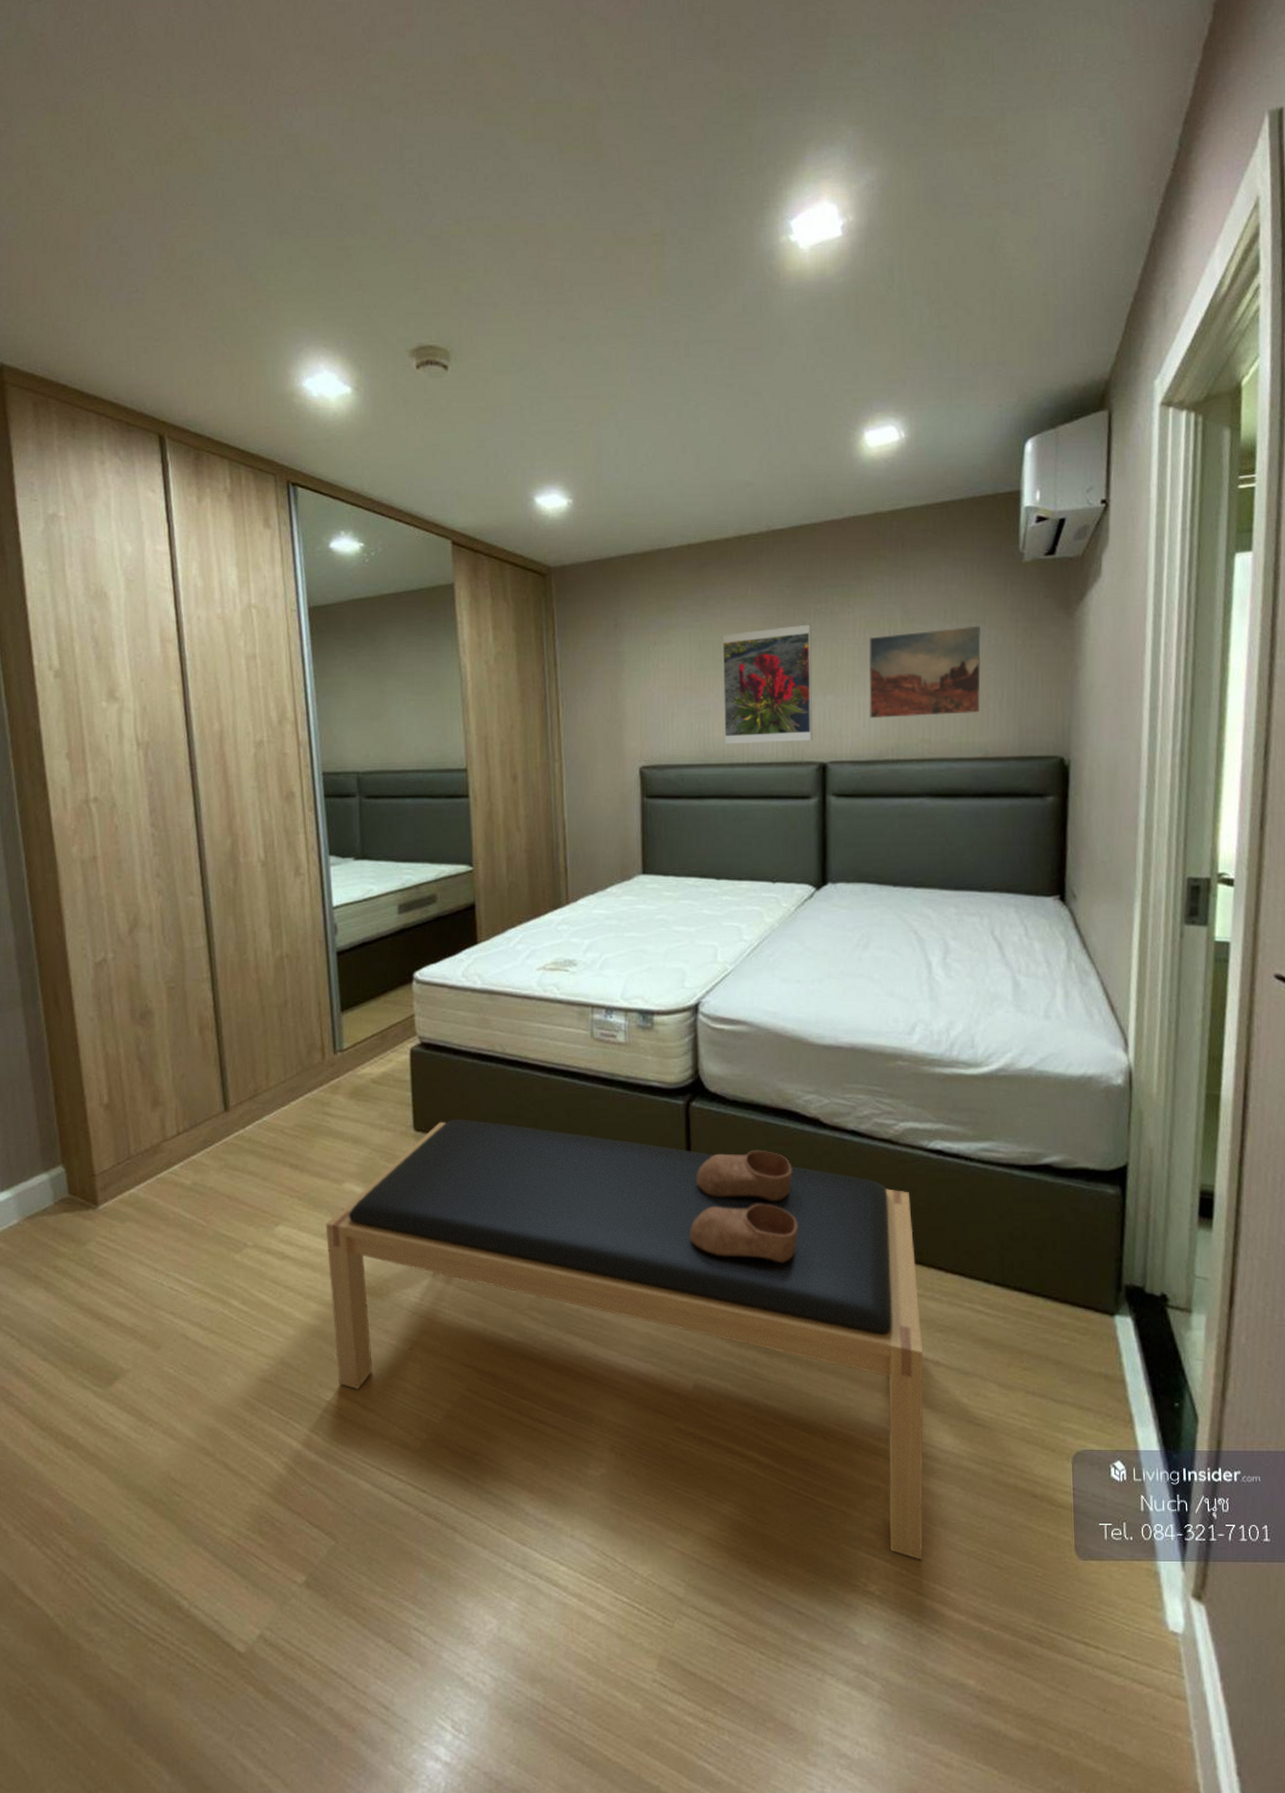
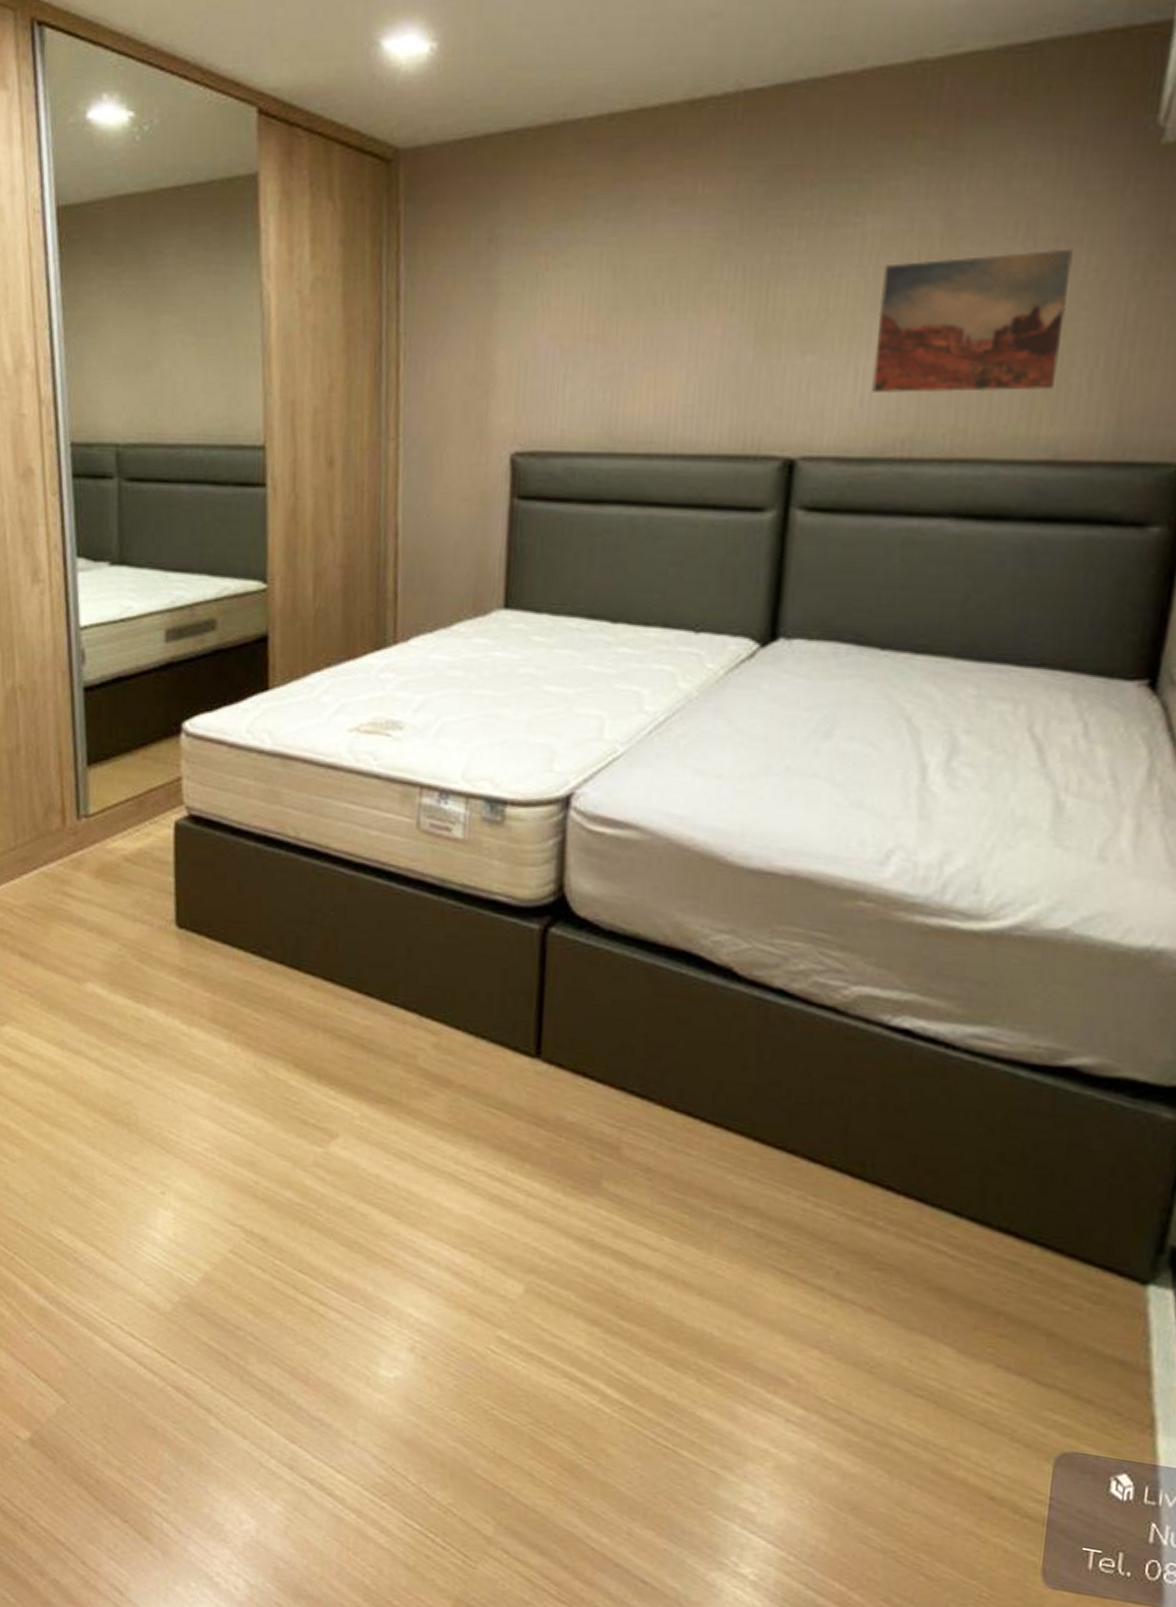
bench: present [325,1119,924,1560] -> none [62,917,856,1549]
slipper: present [689,1150,798,1262] -> none [533,999,688,1152]
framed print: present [722,624,813,744] -> none [641,242,793,425]

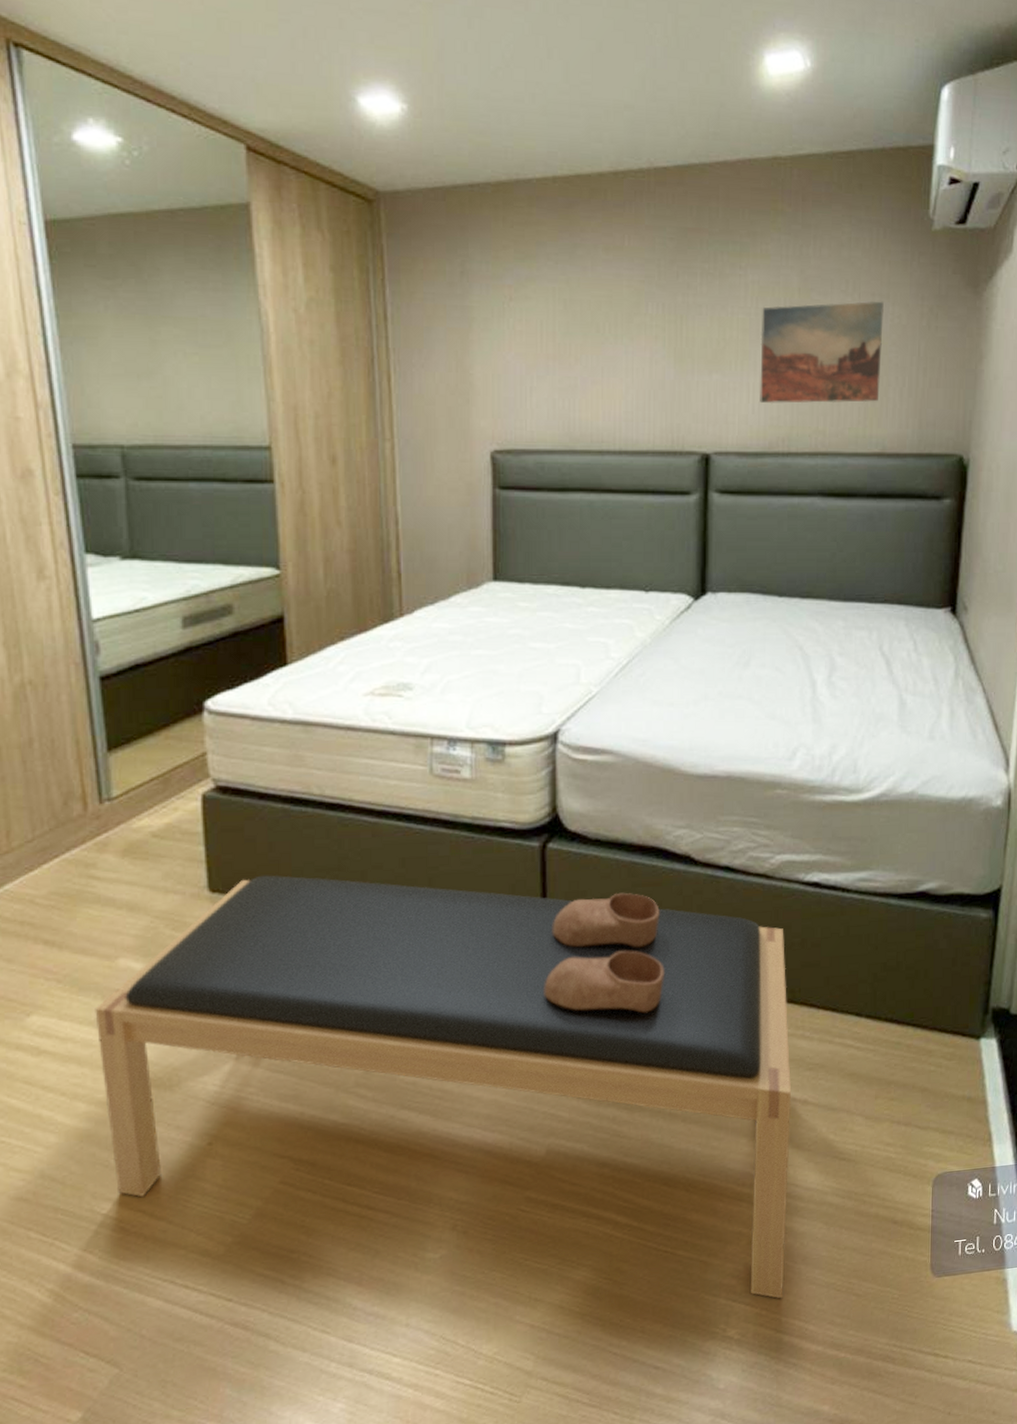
bench: none [62,917,856,1549] -> present [95,875,792,1299]
slipper: none [533,999,688,1152] -> present [544,892,664,1012]

